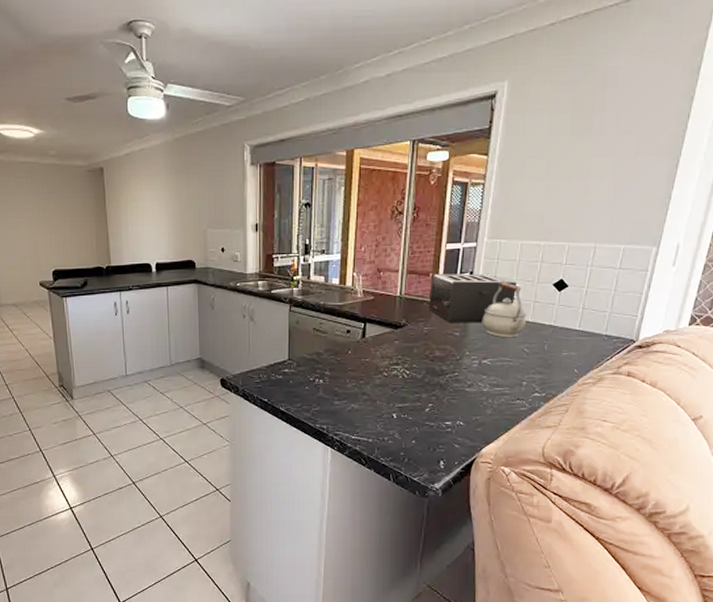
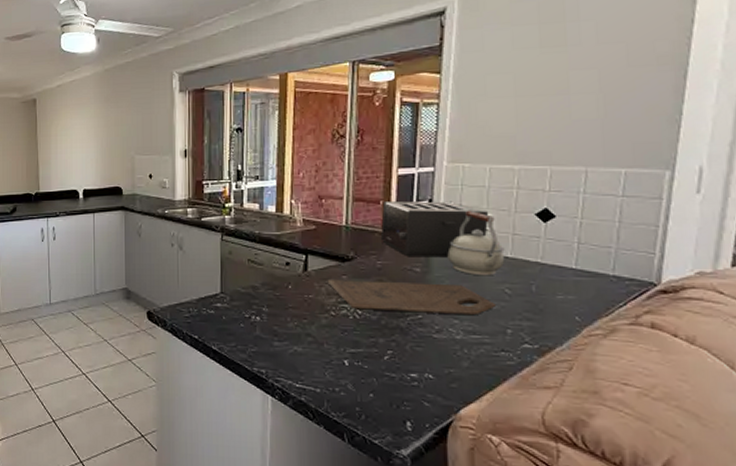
cutting board: none [382,344,516,372] -> present [327,280,496,316]

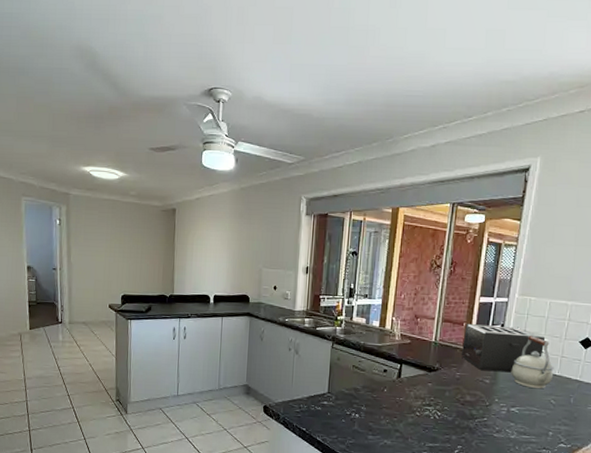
cutting board: present [327,280,496,316] -> none [416,386,543,420]

